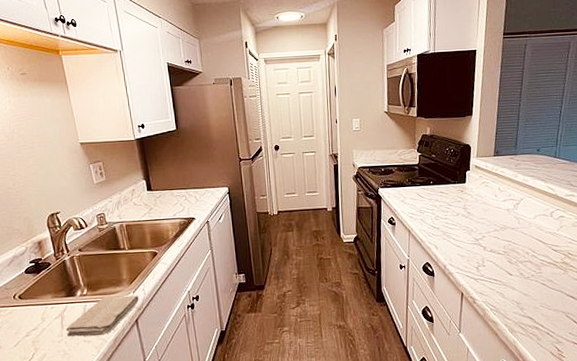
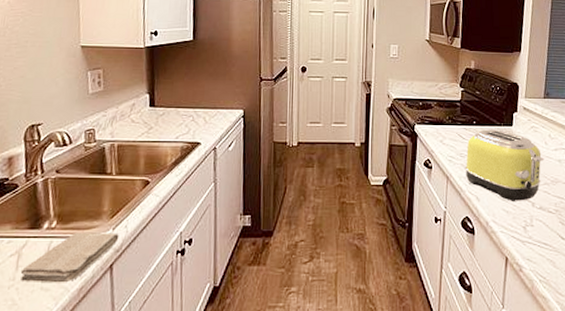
toaster: none [424,187,494,247] -> present [465,129,544,201]

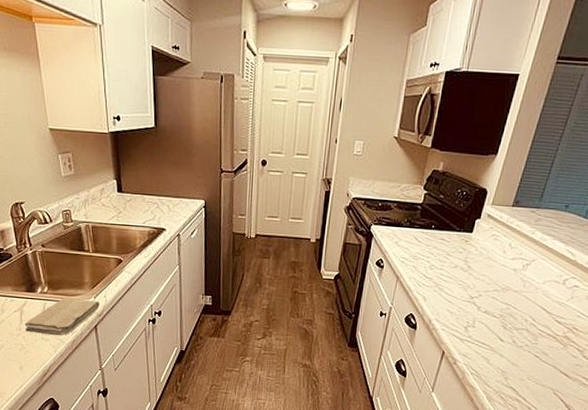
toaster: present [465,129,544,201] -> none [416,234,499,304]

